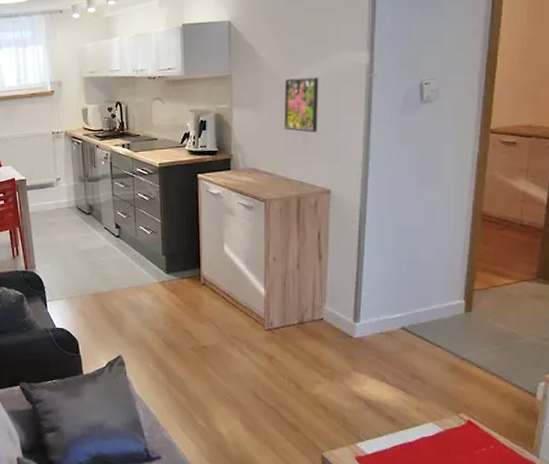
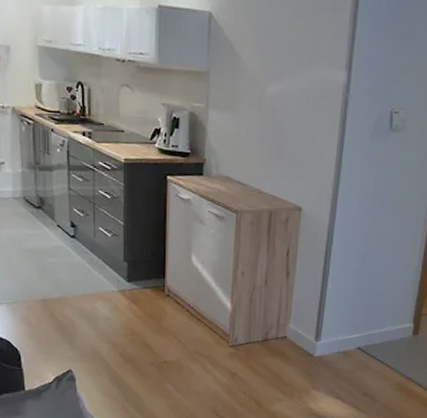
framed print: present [283,77,319,132] -> none [260,84,298,146]

